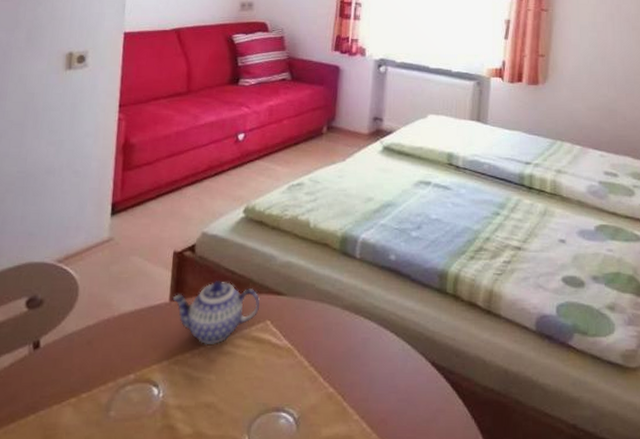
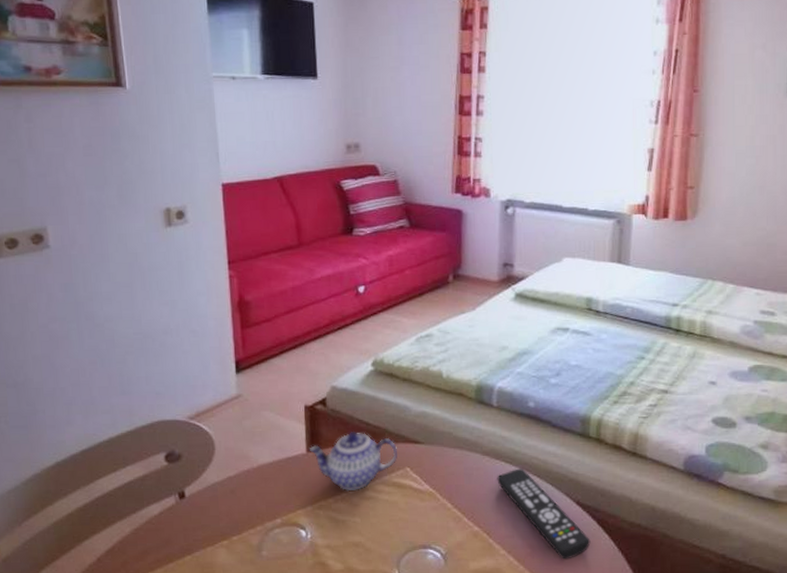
remote control: none [355,324,444,427] -> present [497,468,591,560]

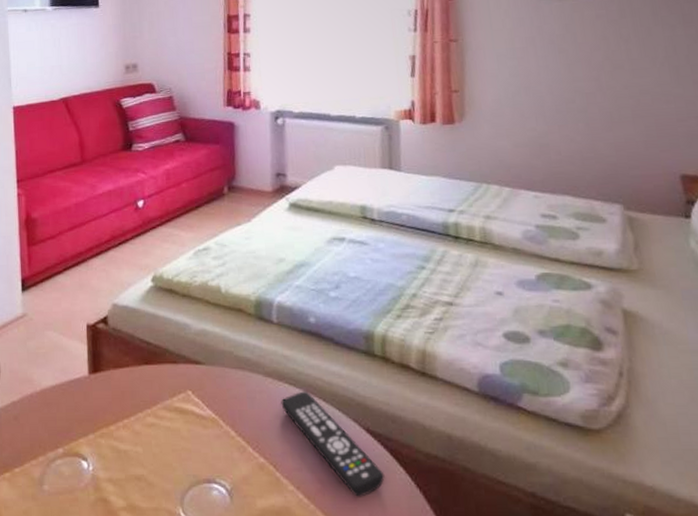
teapot: present [309,431,397,492] -> none [91,351,179,418]

